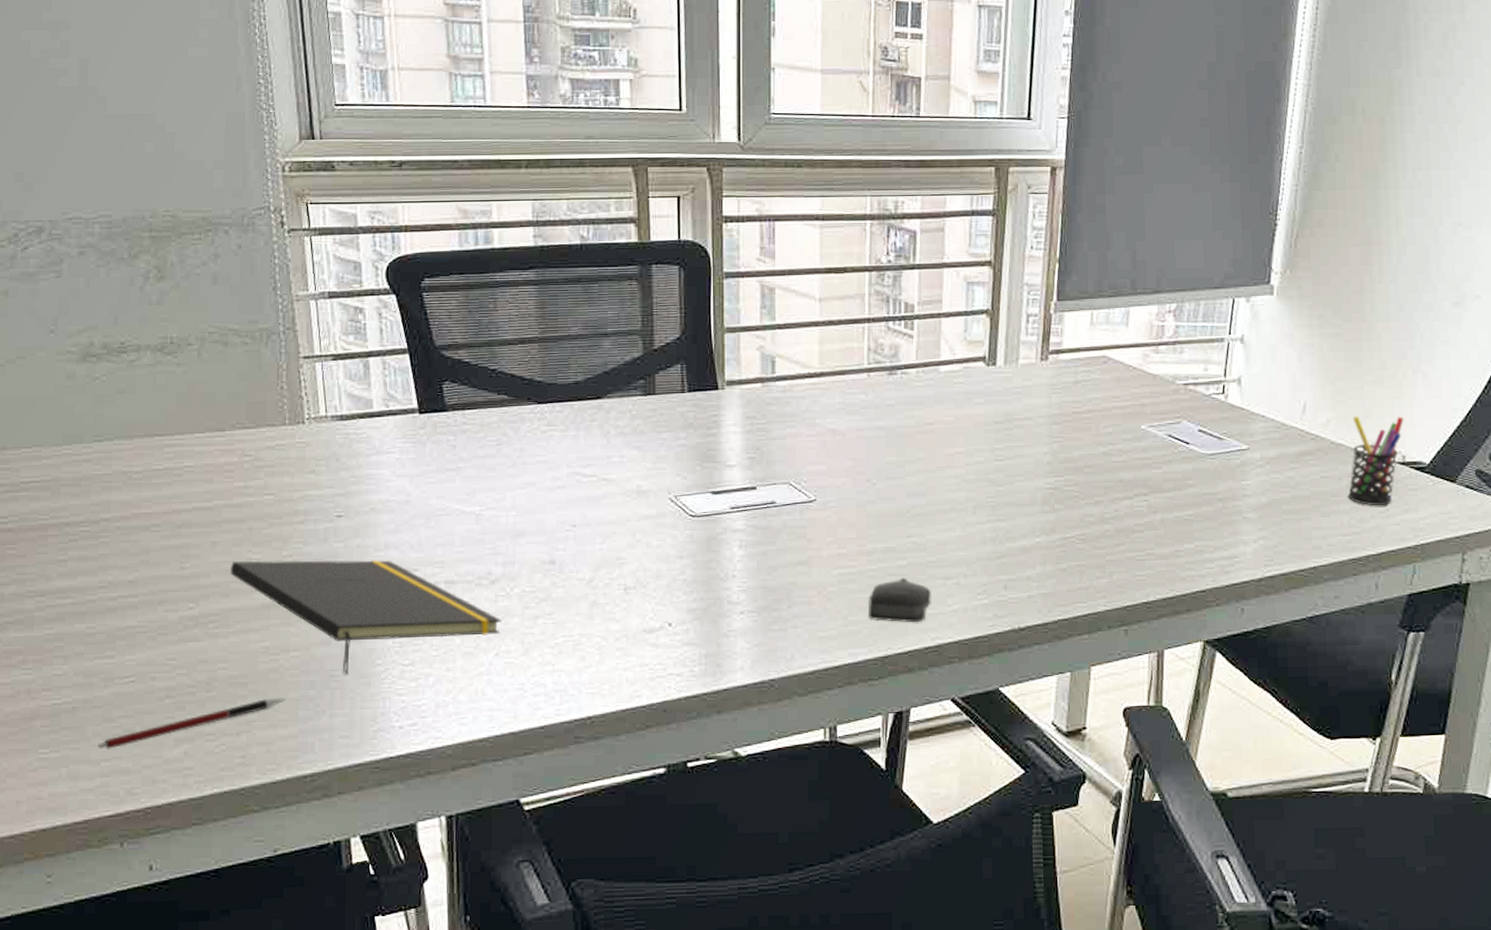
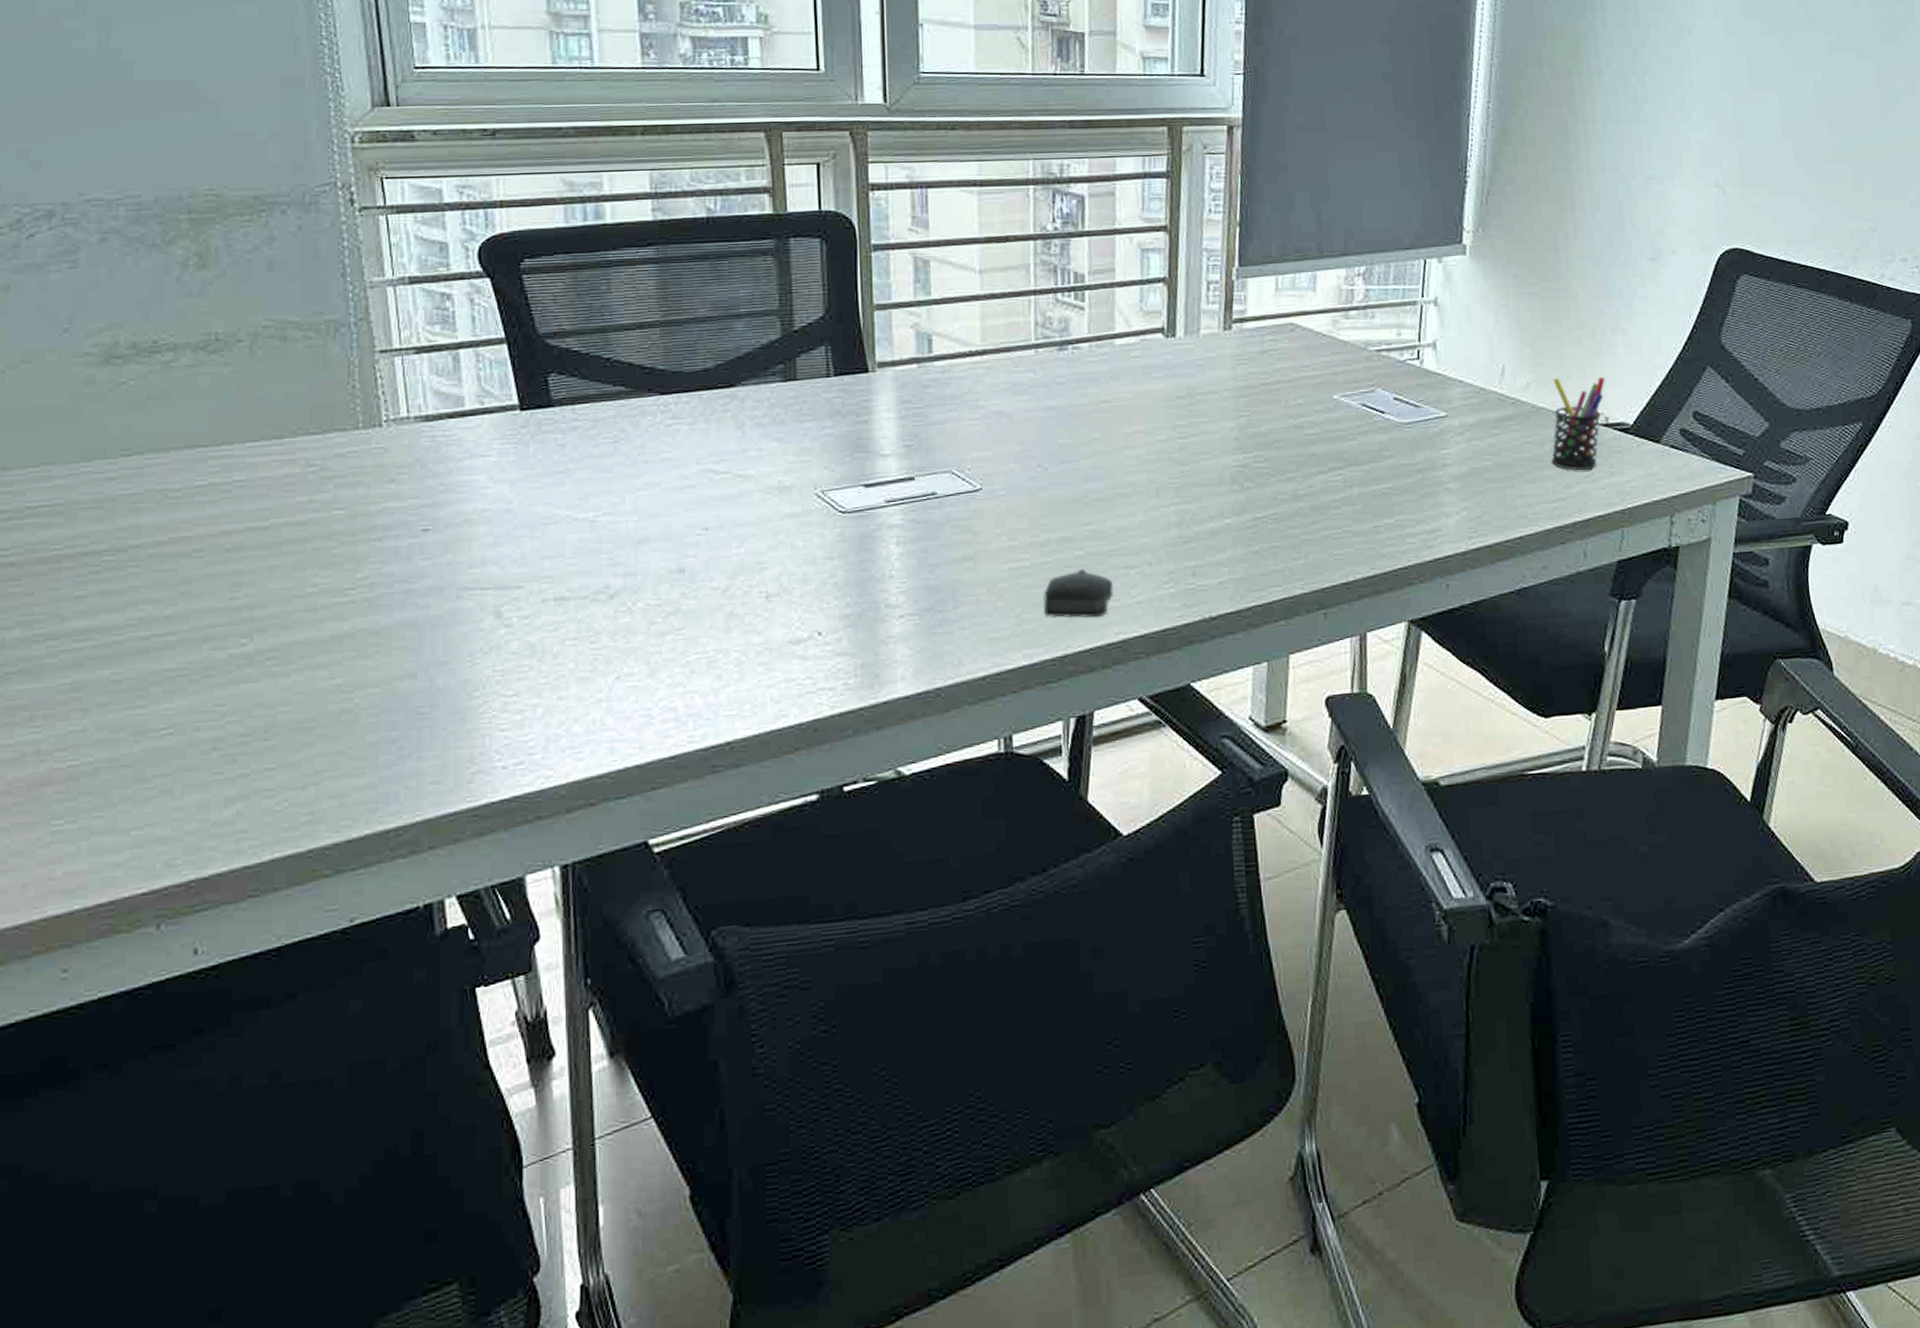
pen: present [97,697,286,749] -> none [126,741,363,816]
notepad: present [231,559,502,676] -> none [293,577,623,712]

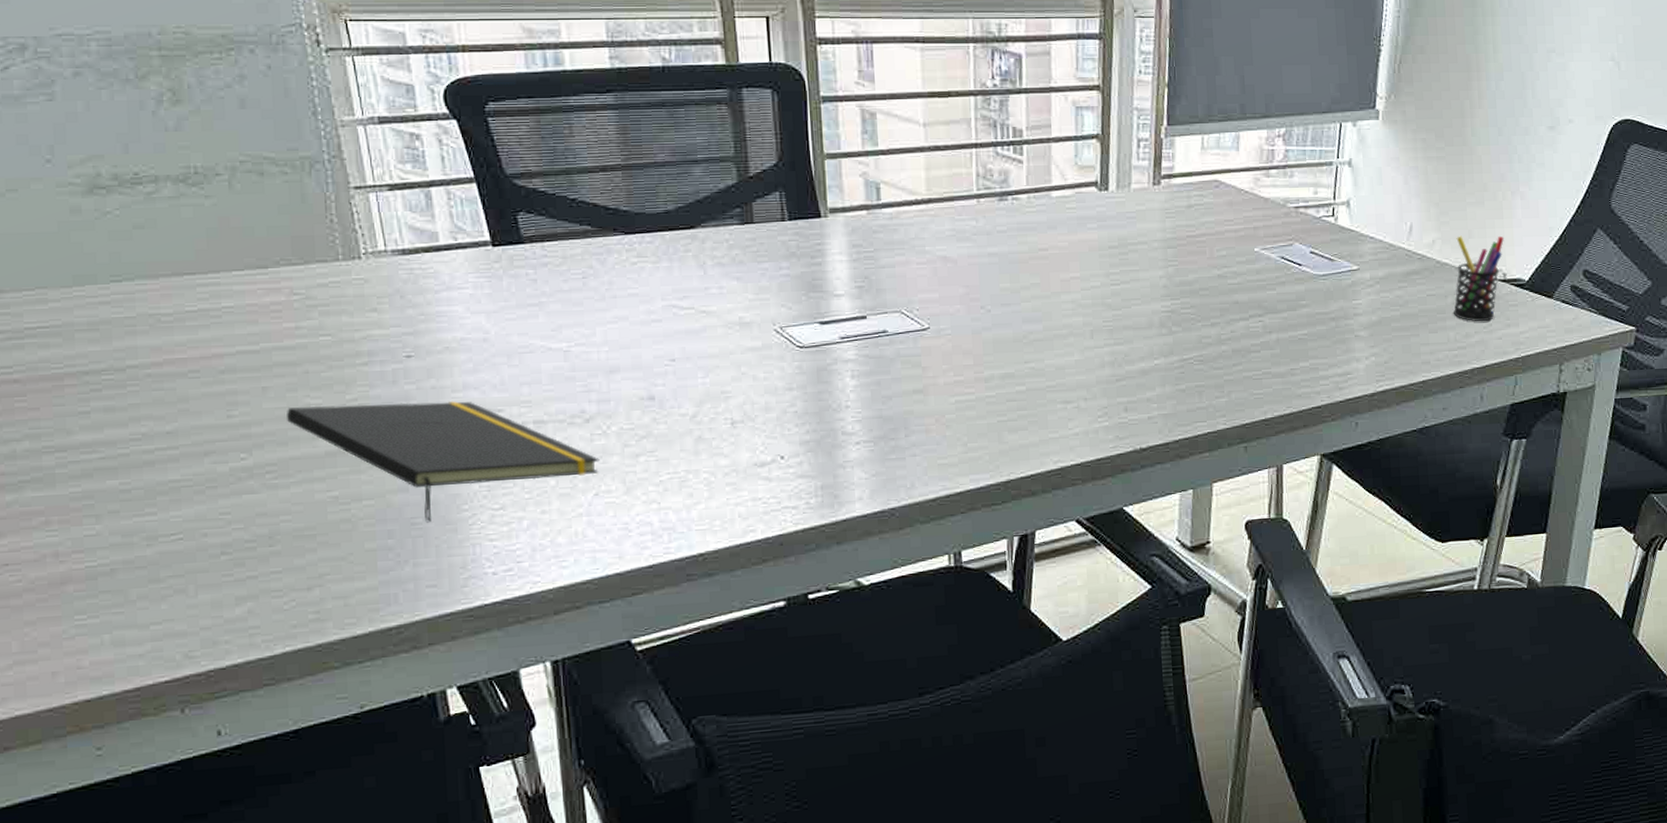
notepad: none [293,577,623,712] -> present [287,400,600,523]
computer mouse: present [1044,568,1113,618] -> none [988,402,1052,447]

